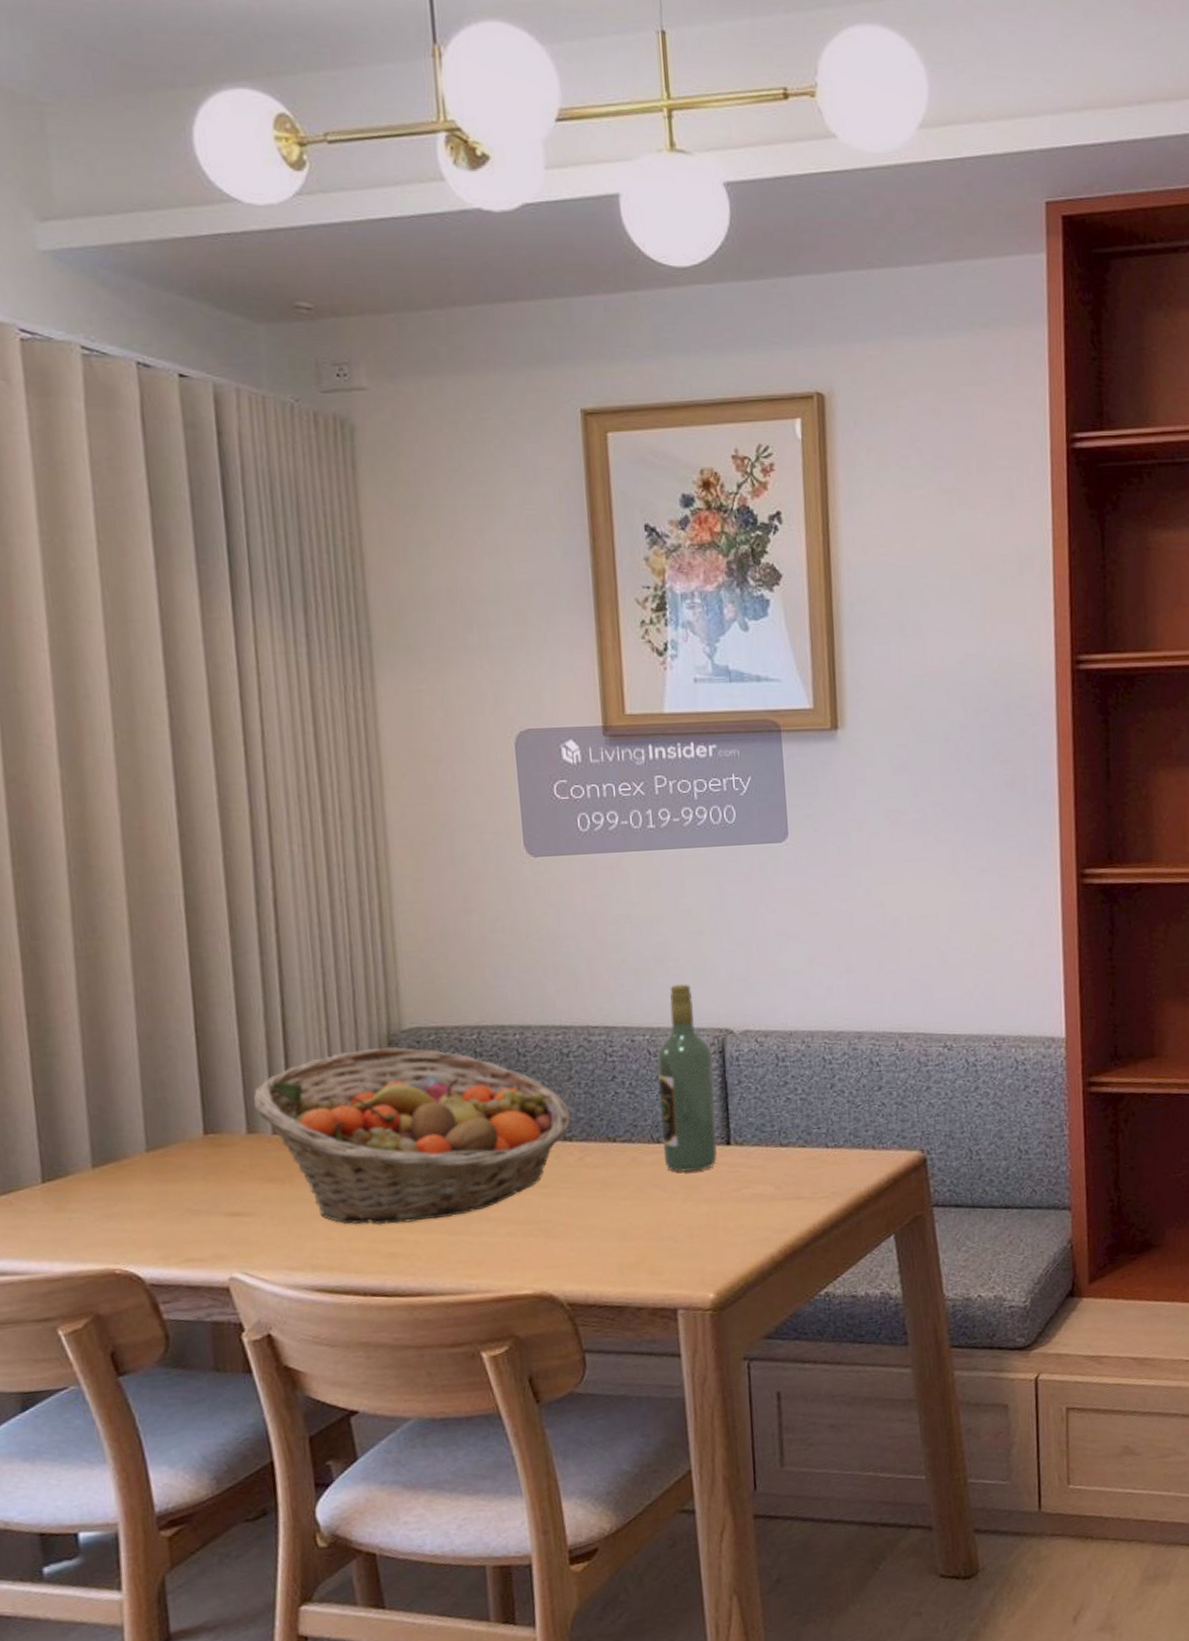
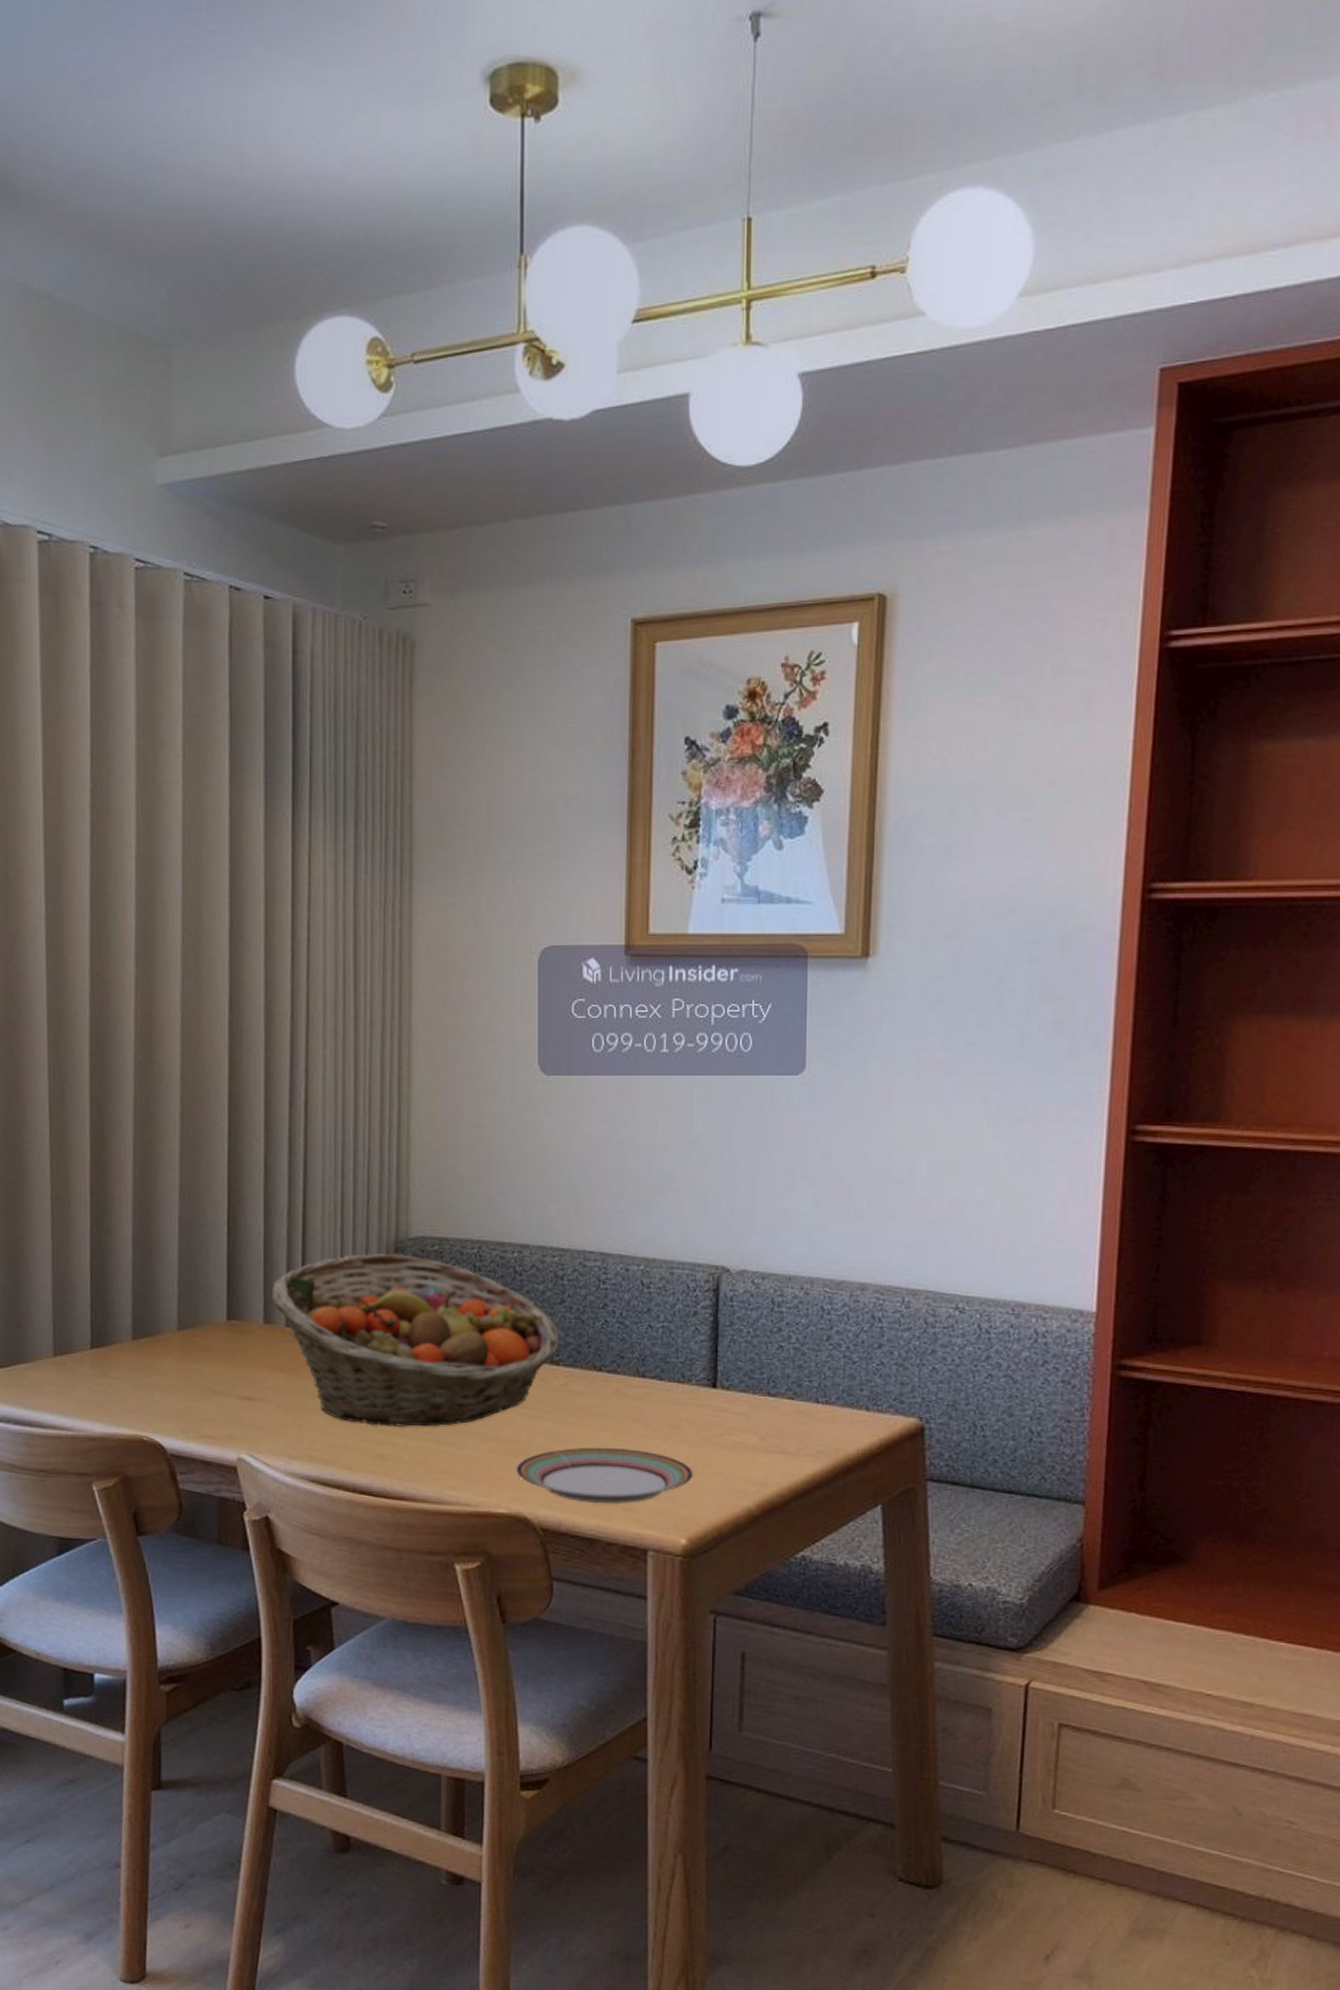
plate: none [537,1213,716,1272] -> present [516,1447,693,1504]
wine bottle: present [656,984,717,1172] -> none [647,1216,707,1410]

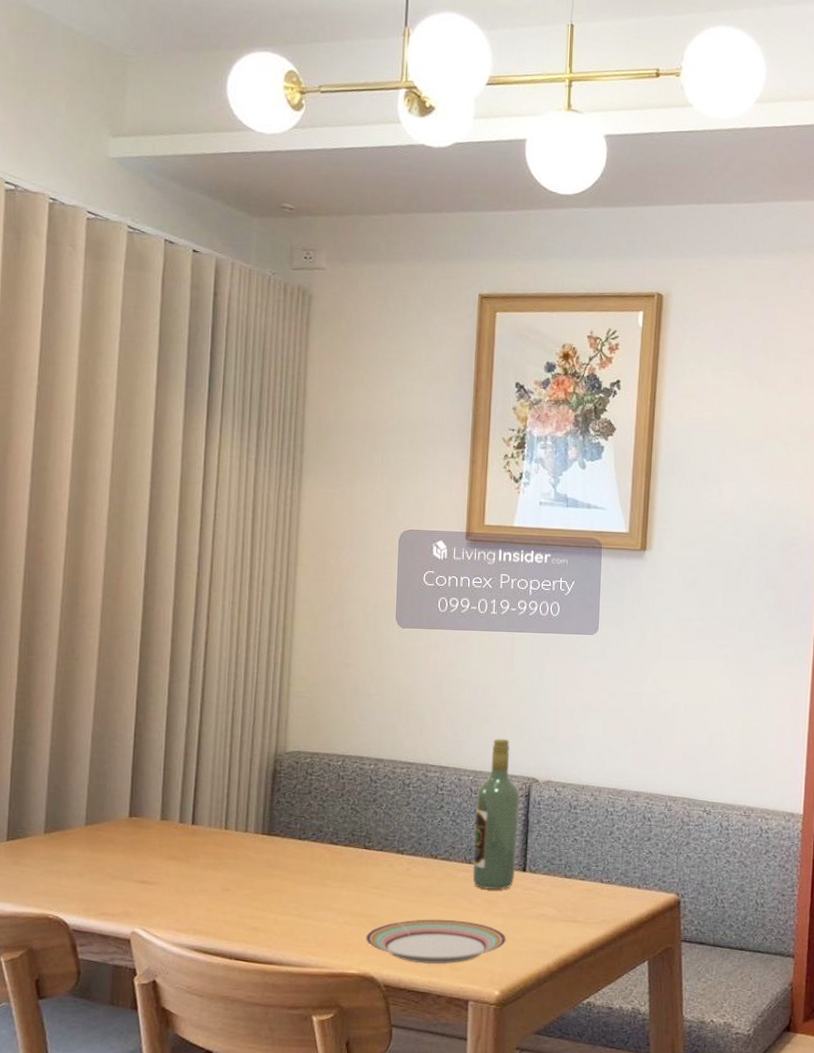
fruit basket: present [271,1253,560,1427] -> none [168,764,405,904]
wine bottle: none [647,1216,707,1410] -> present [472,738,521,889]

